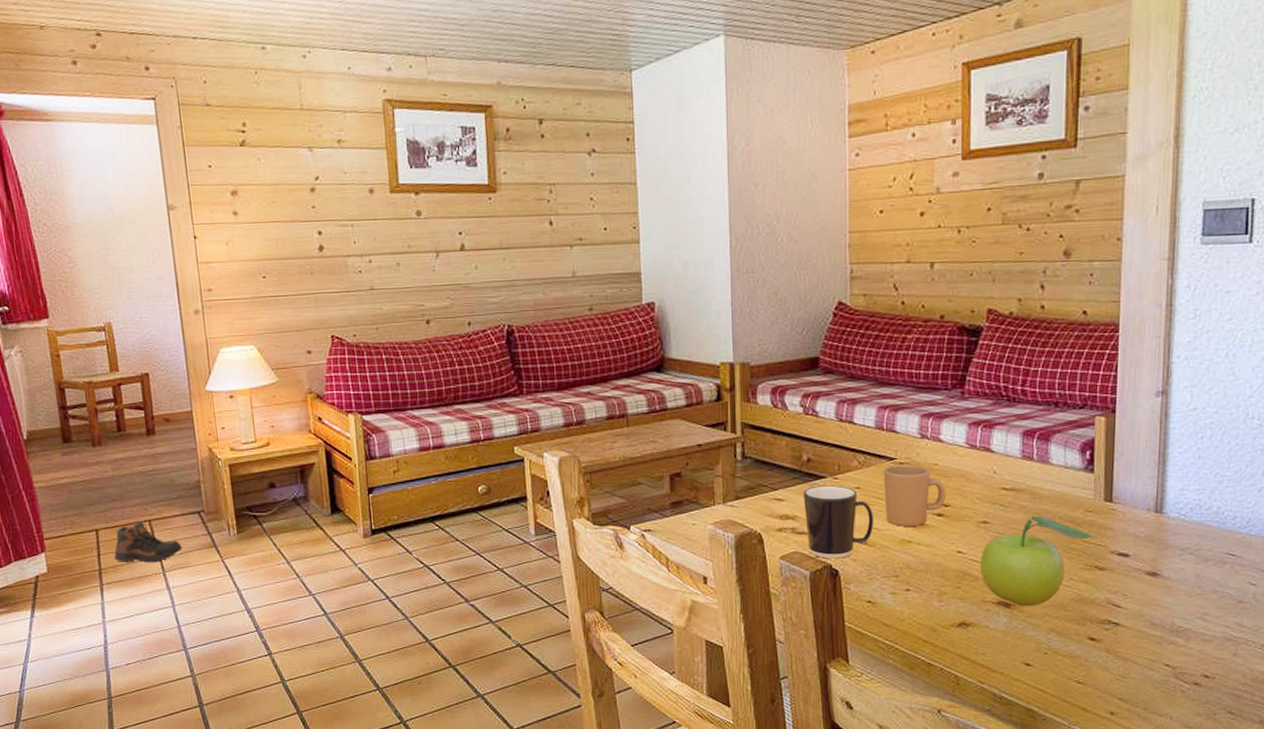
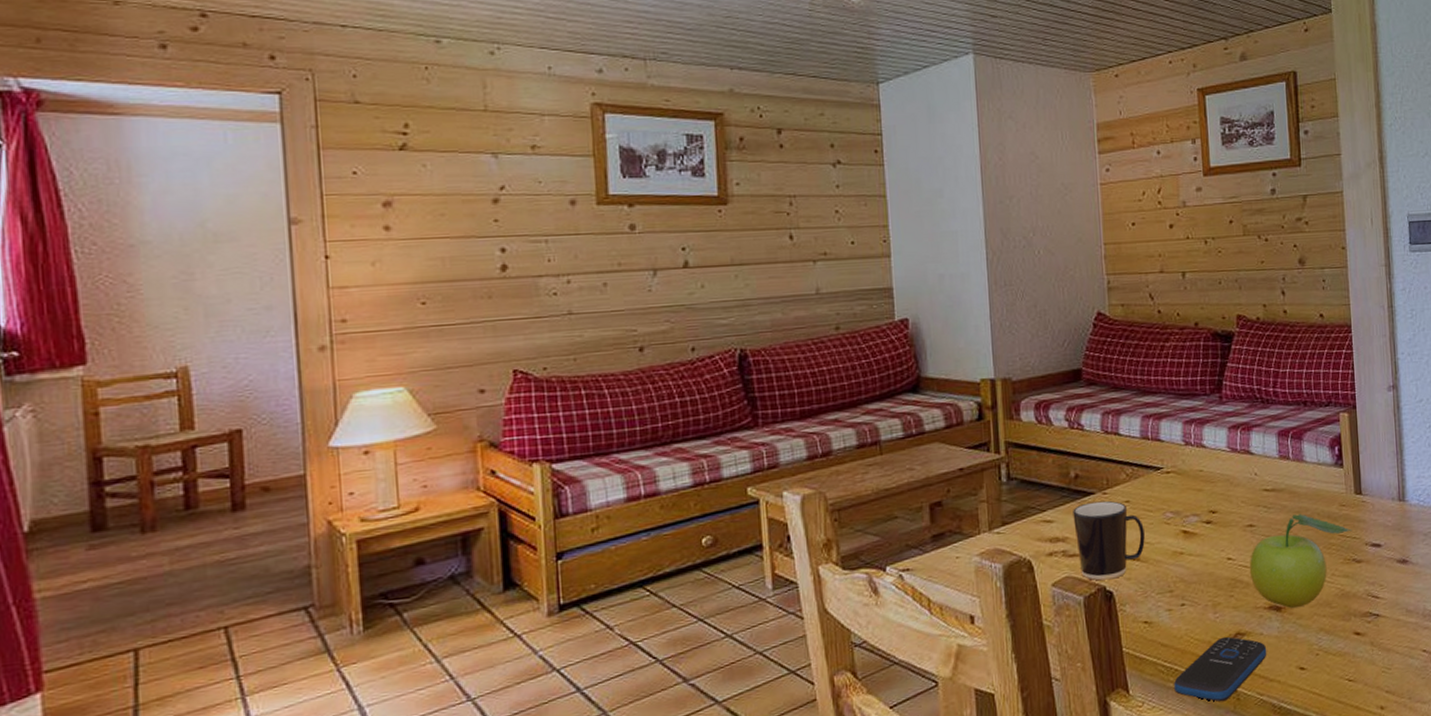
boot: present [114,520,183,563] -> none [162,628,276,691]
mug: present [883,464,947,526] -> none [1151,472,1213,538]
mobile phone: none [894,624,992,684] -> present [1174,636,1267,702]

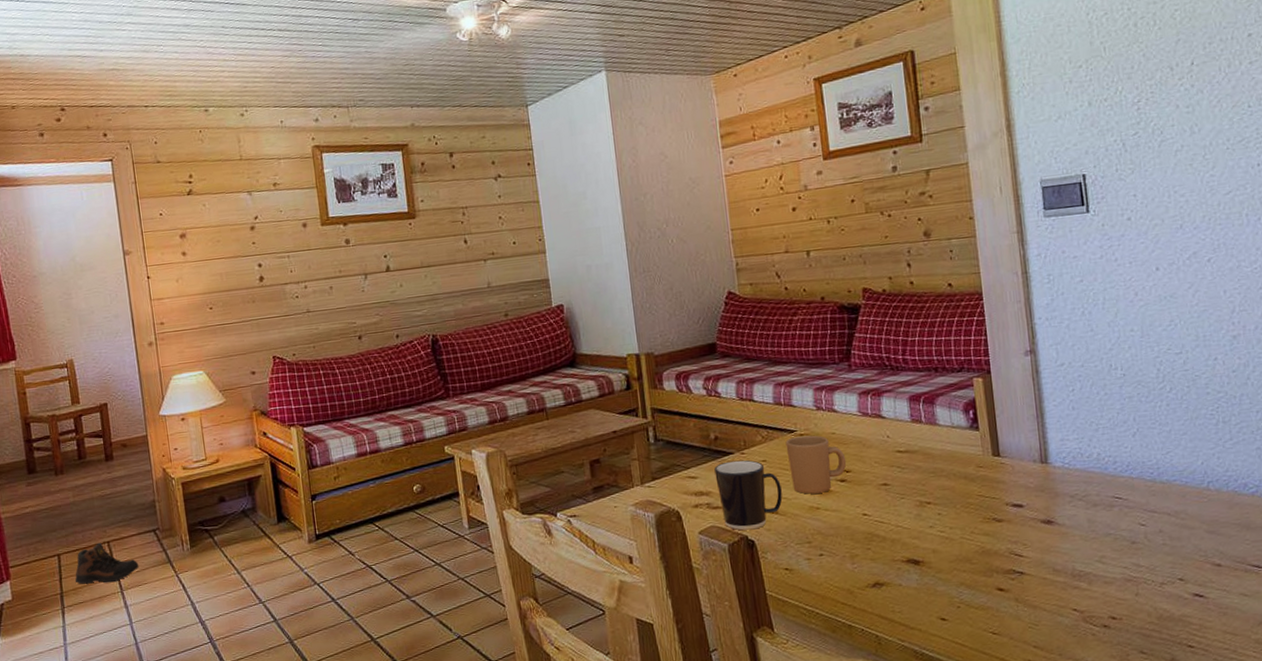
boot: none [162,628,276,691] -> present [75,542,139,584]
mug: none [1151,472,1213,538] -> present [785,435,847,494]
mobile phone: present [1174,636,1267,702] -> none [816,585,907,645]
fruit: present [1249,514,1352,608] -> none [885,474,991,562]

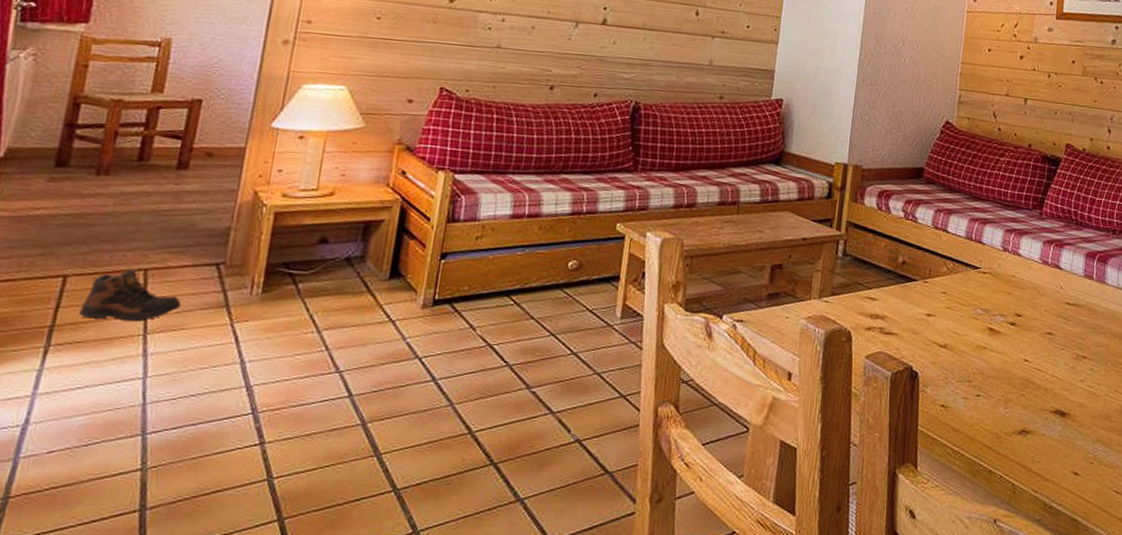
mug: present [714,460,783,531] -> none [893,288,955,361]
mug: present [785,435,847,494] -> none [966,273,1020,333]

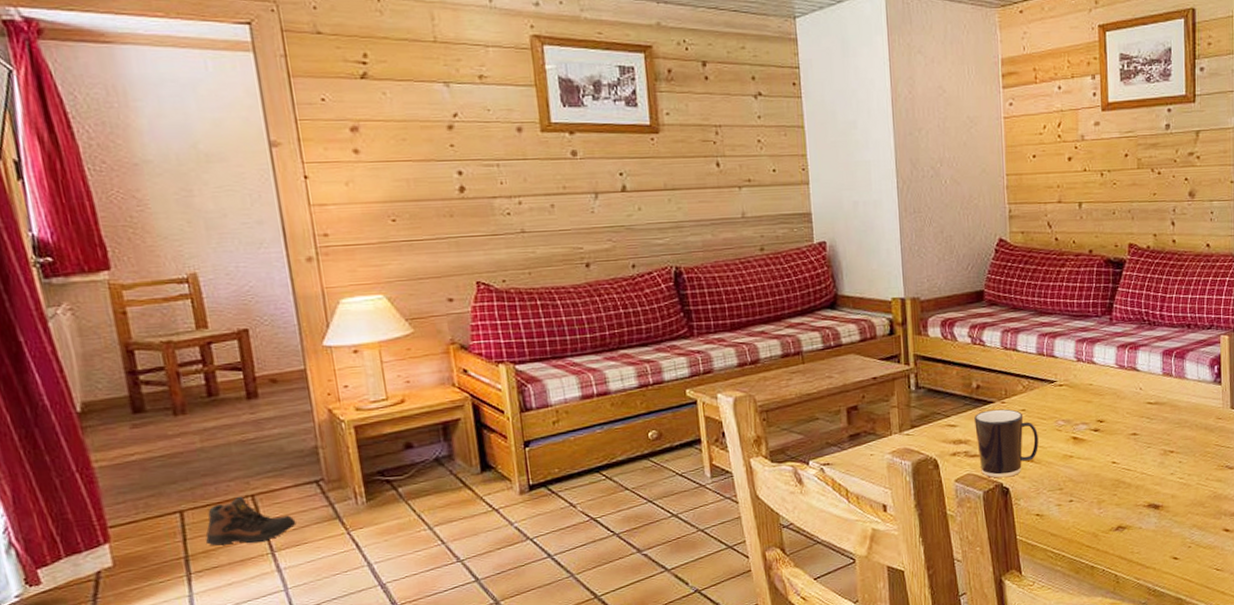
mug: none [893,288,955,361] -> present [974,409,1039,479]

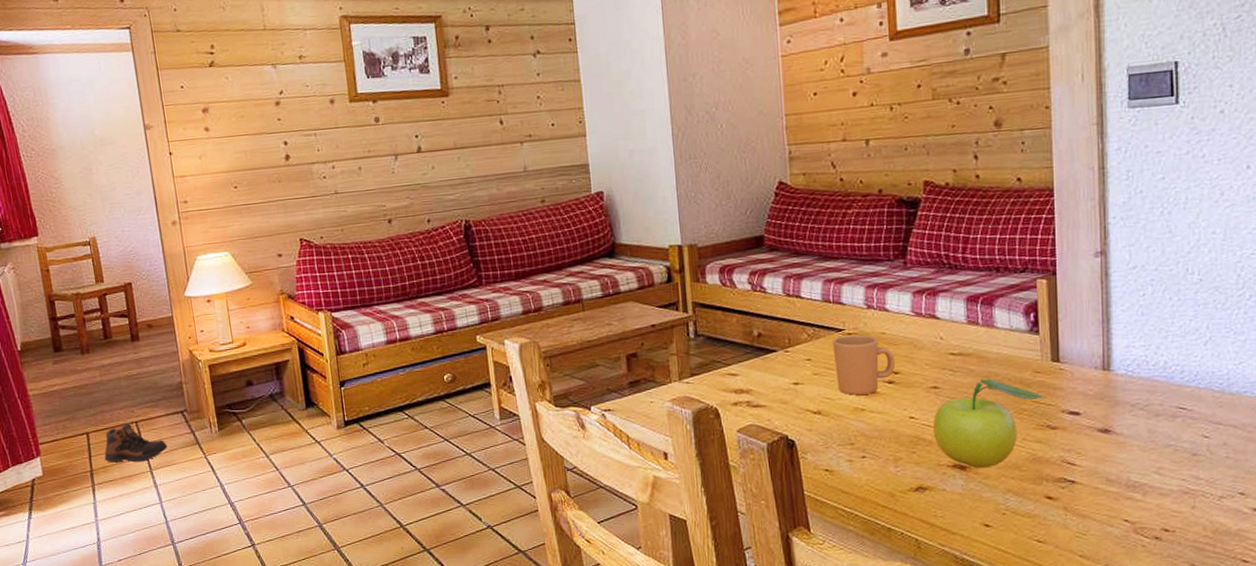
mug: present [974,409,1039,479] -> none [756,358,826,430]
mug: none [1045,386,1101,443] -> present [832,334,896,395]
fruit: none [1131,425,1227,507] -> present [932,378,1047,468]

